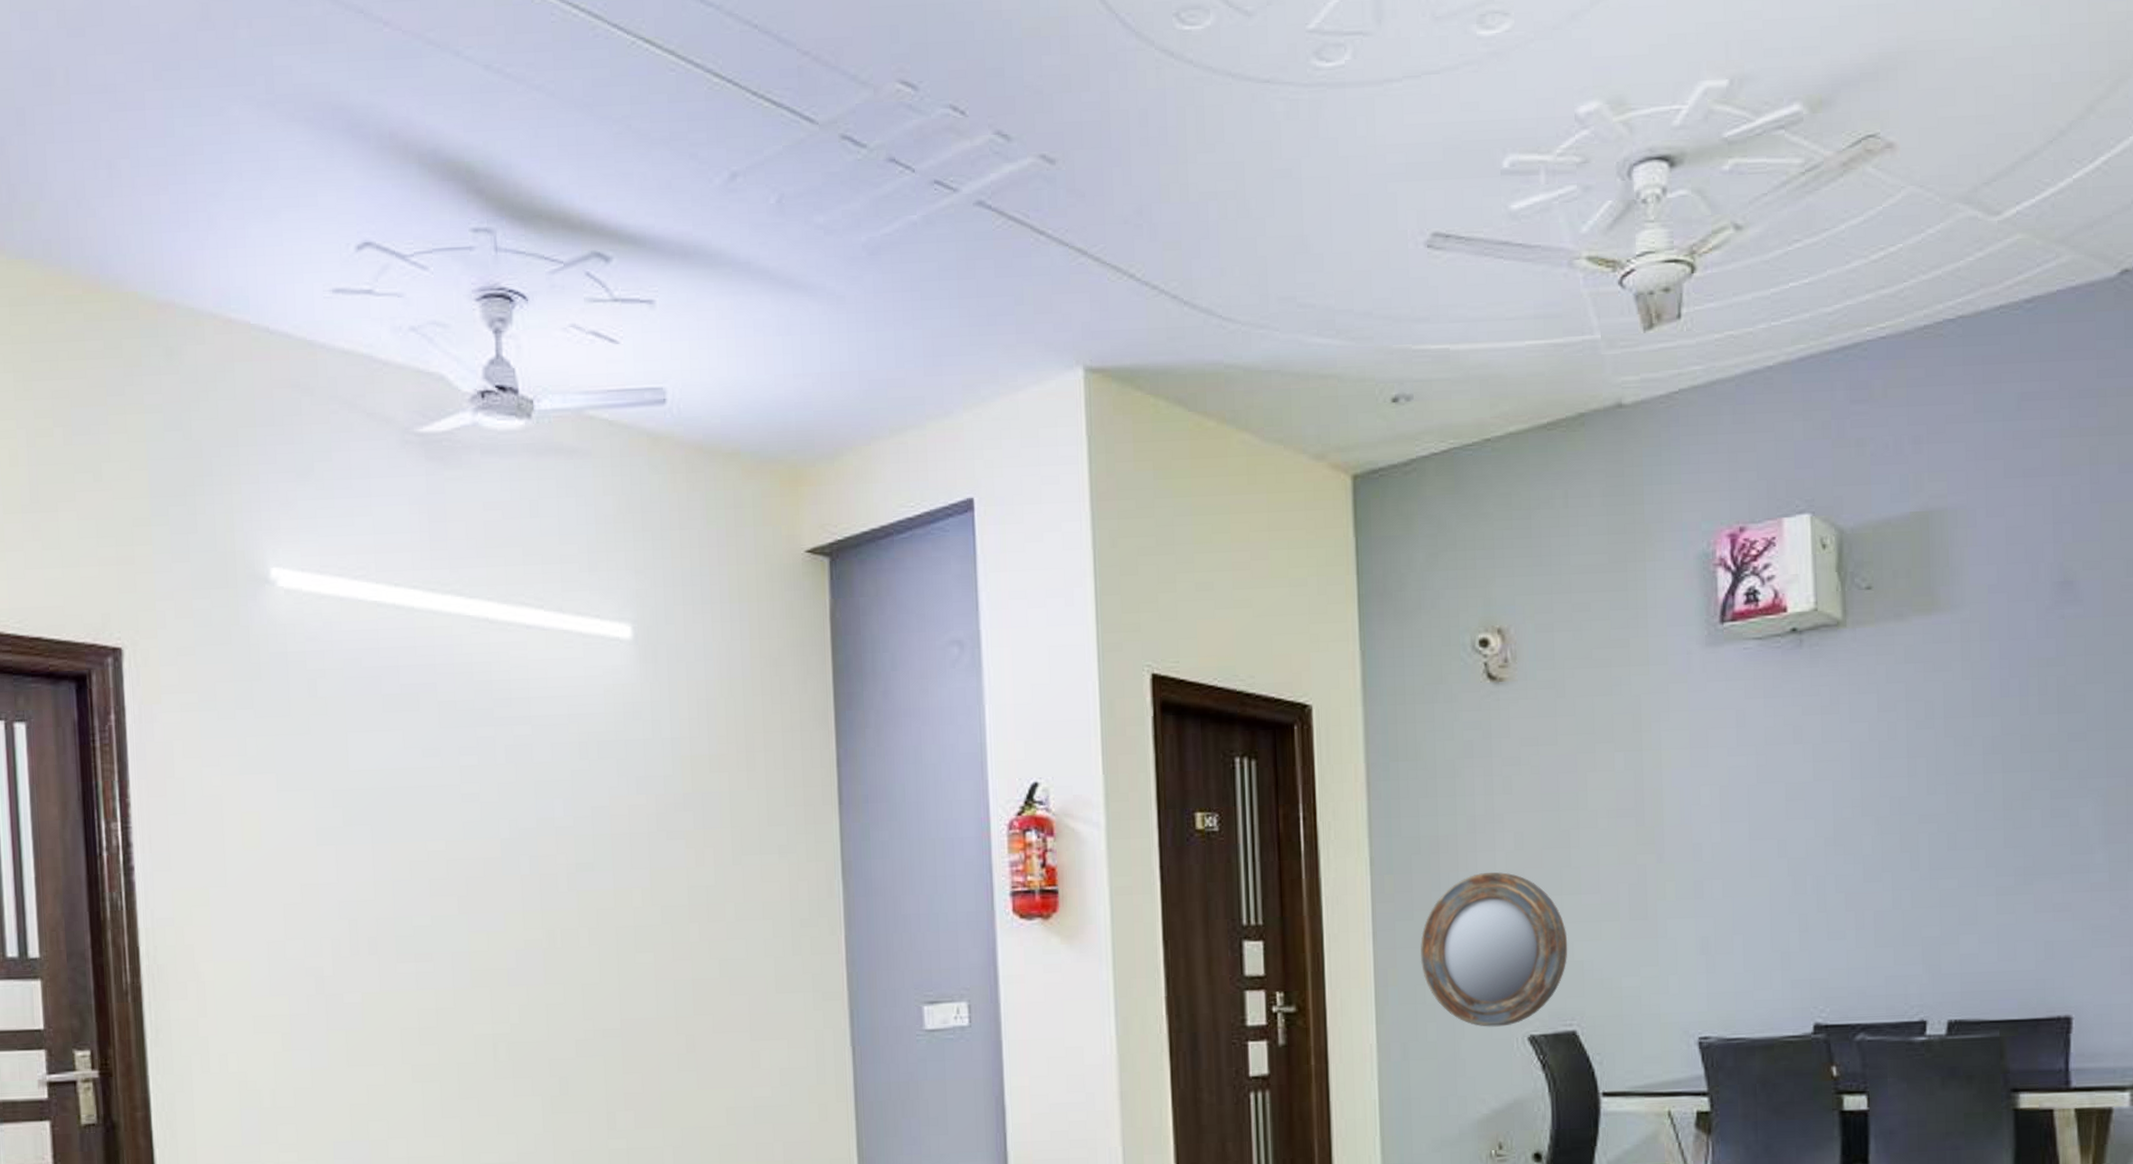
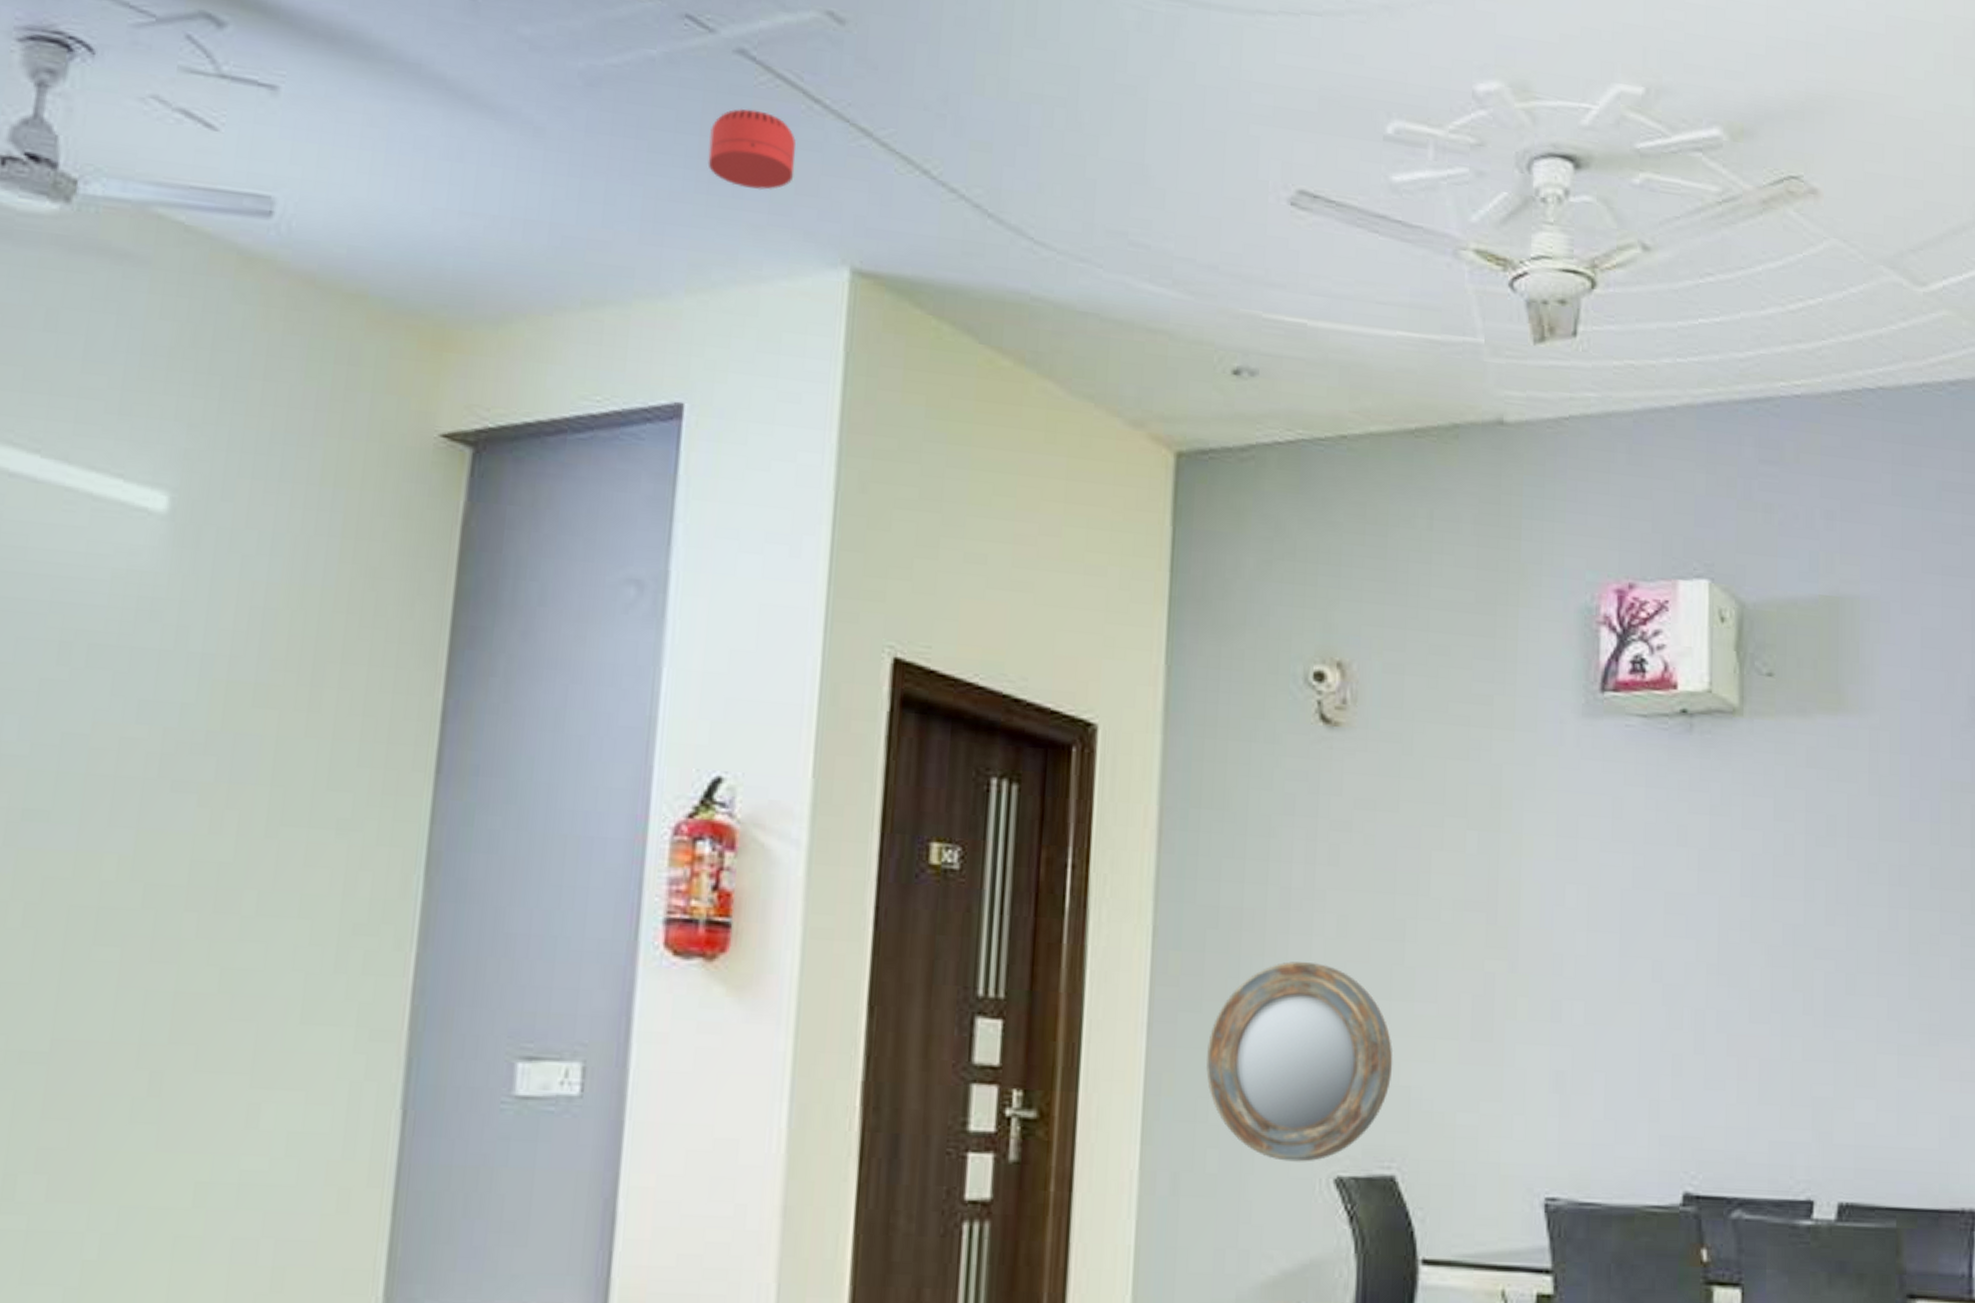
smoke detector: none [965,249,1032,316] -> present [707,108,796,190]

